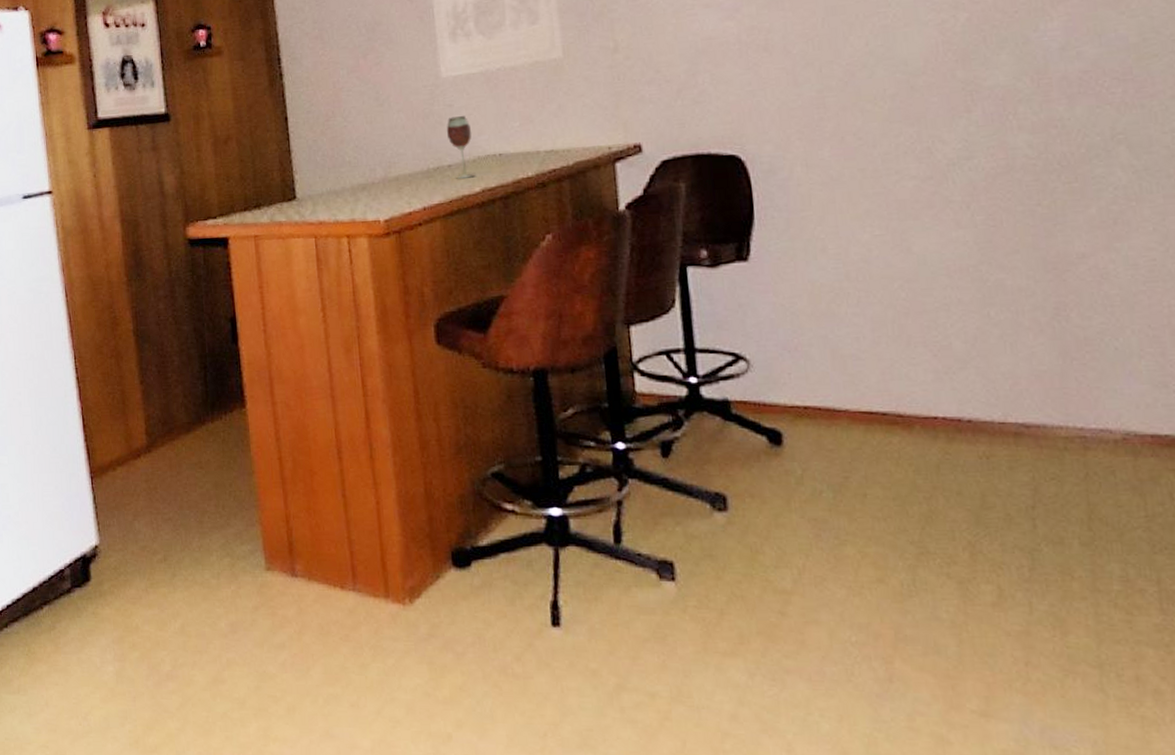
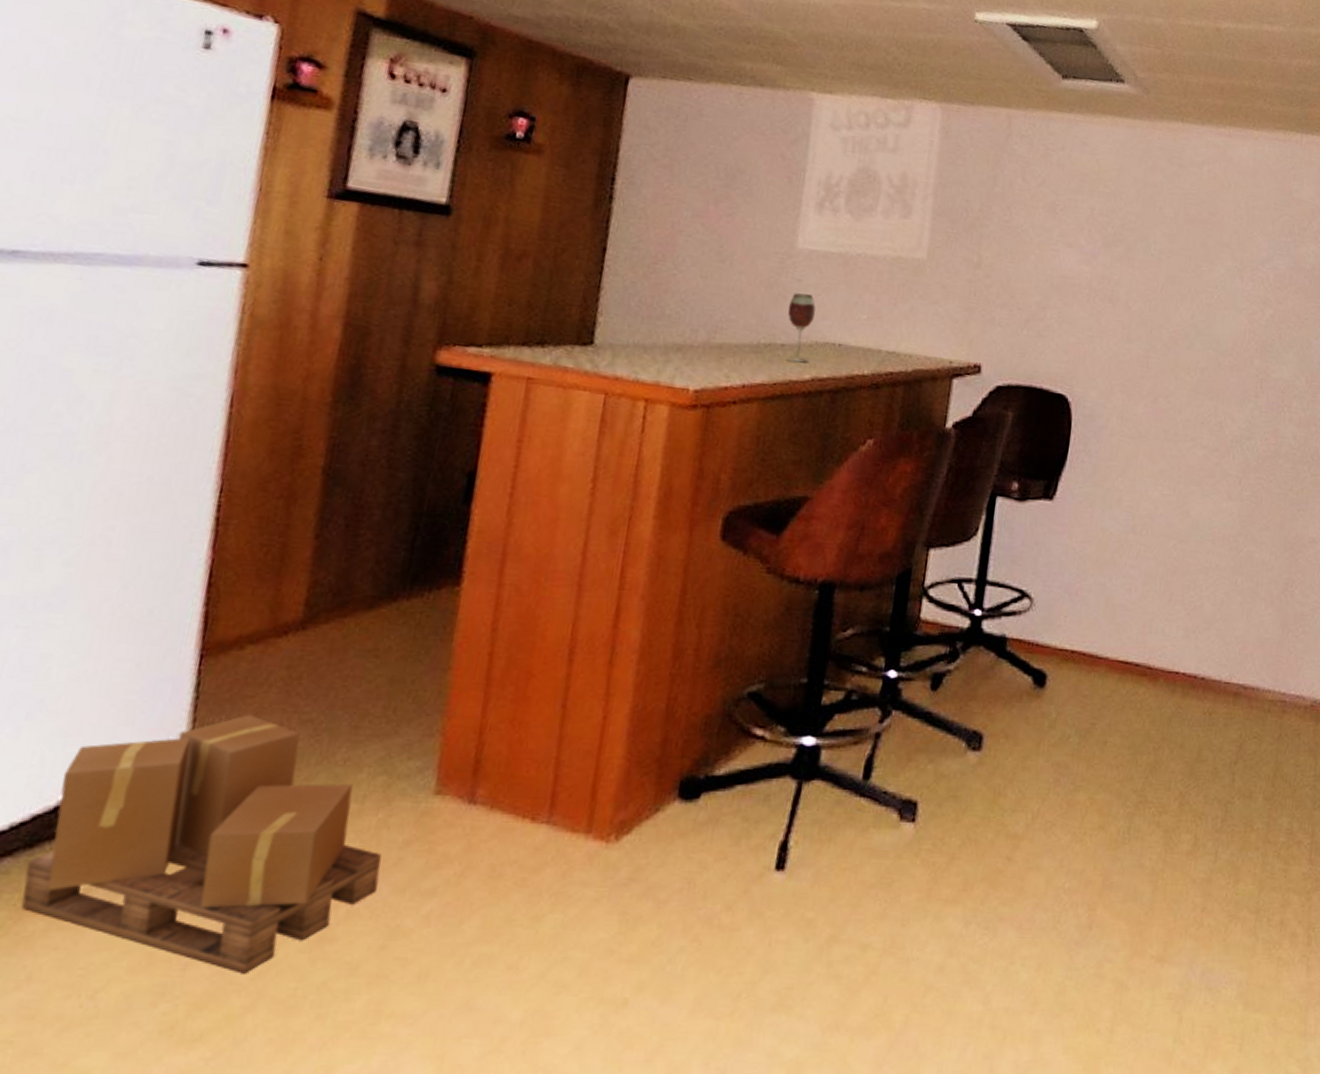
cardboard boxes: none [27,517,243,705] -> present [20,714,382,974]

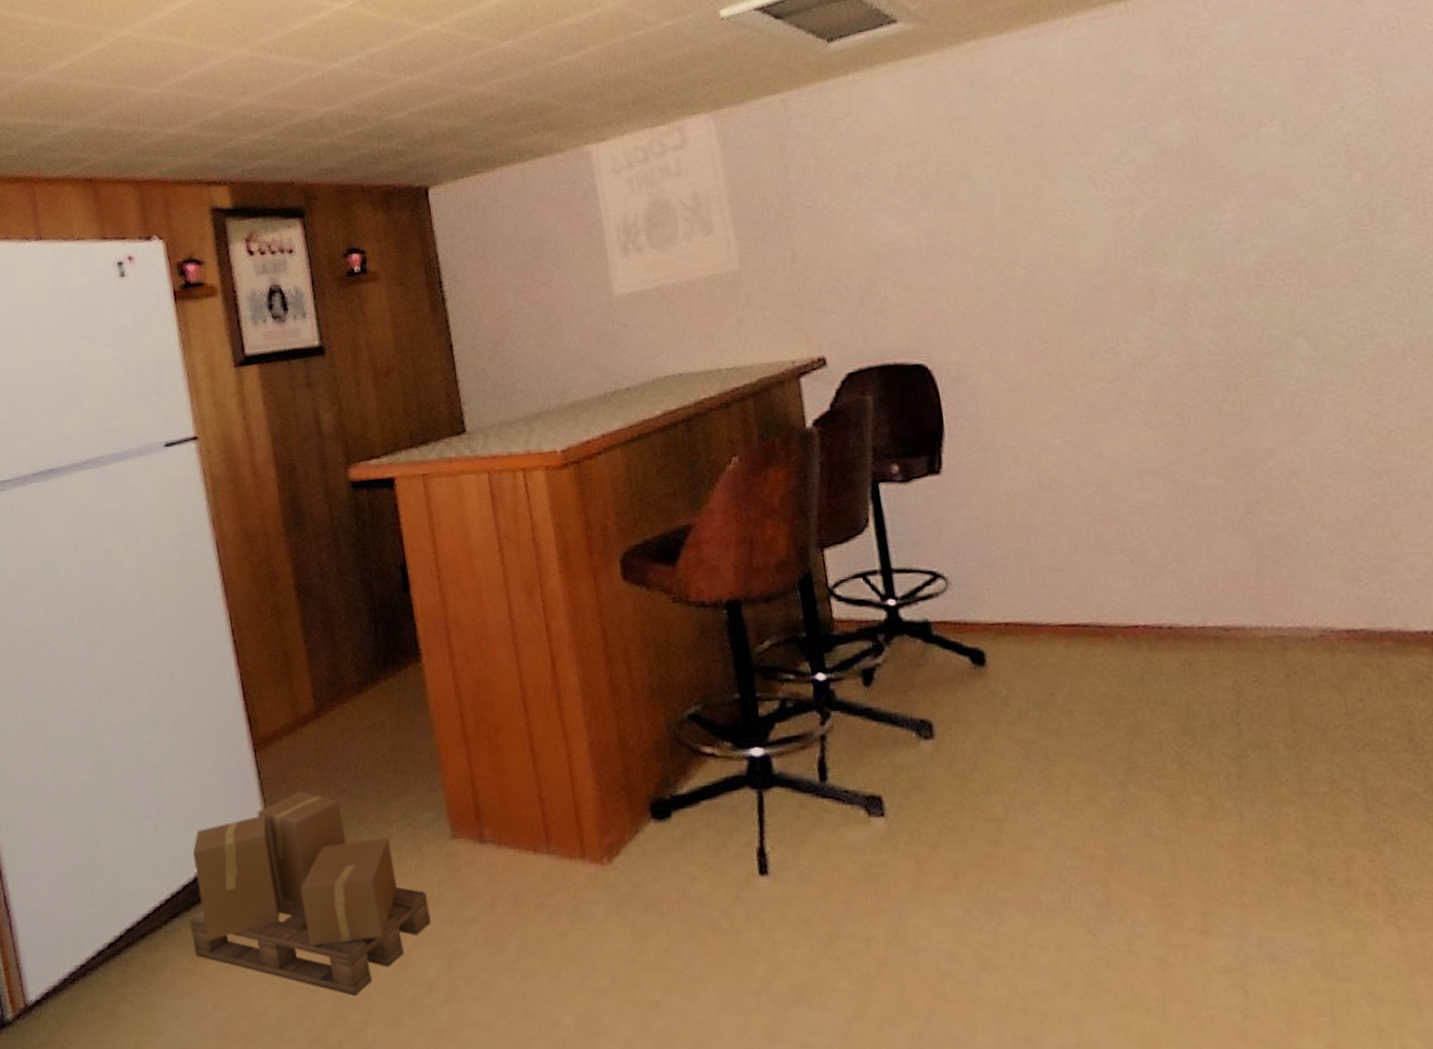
wineglass: present [785,293,816,364] -> none [622,335,656,403]

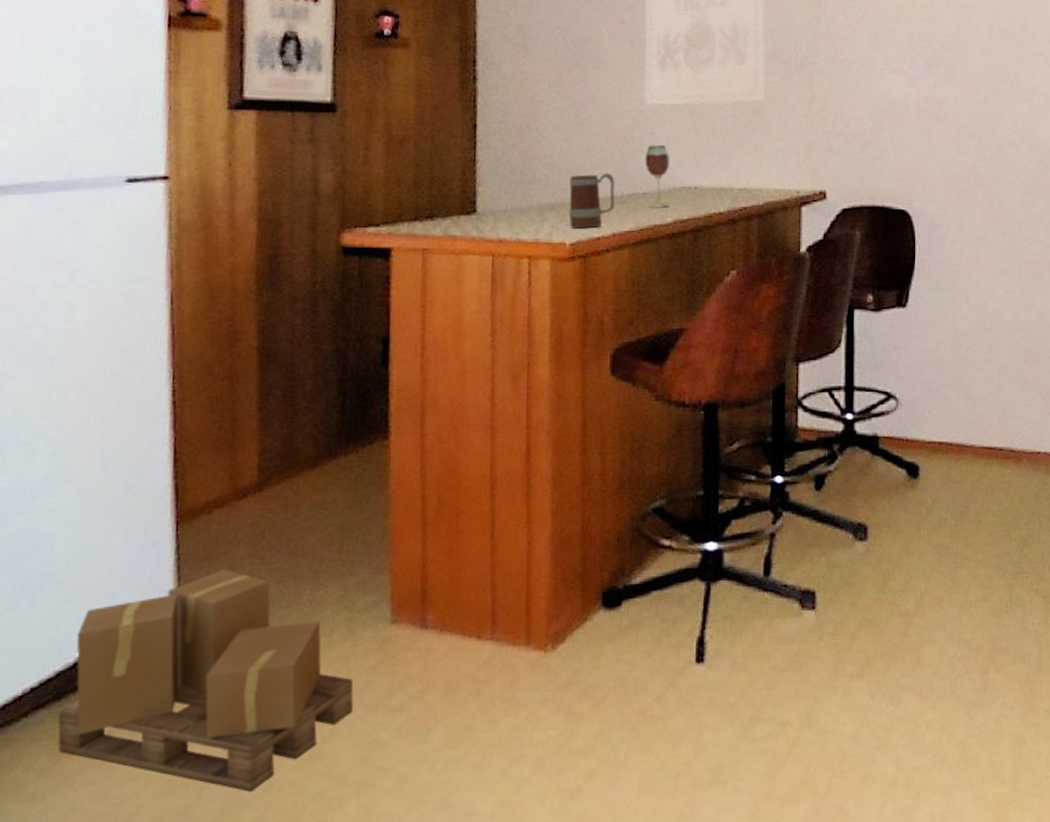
beer mug: none [550,373,599,435] -> present [568,173,615,229]
wineglass: none [622,335,656,403] -> present [644,145,670,208]

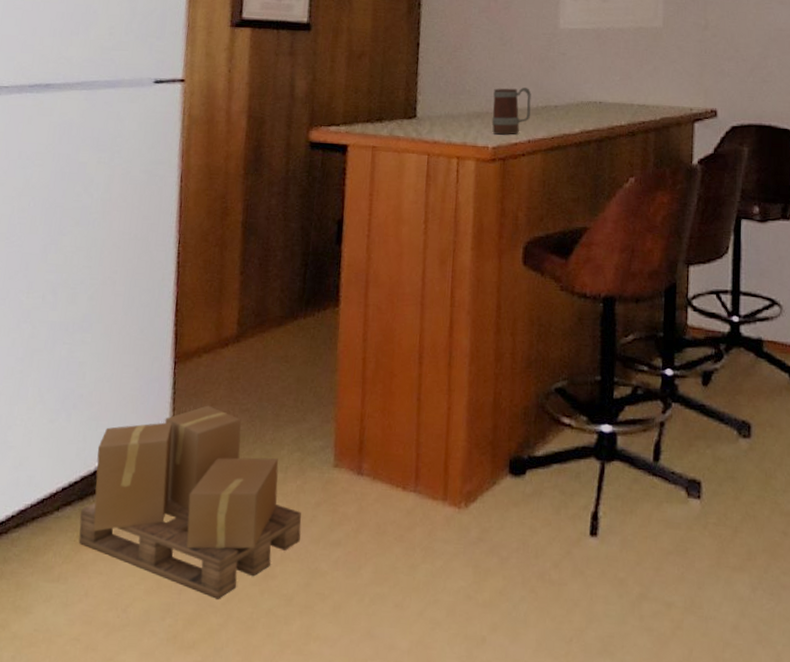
wineglass: present [644,145,670,208] -> none [557,64,579,120]

